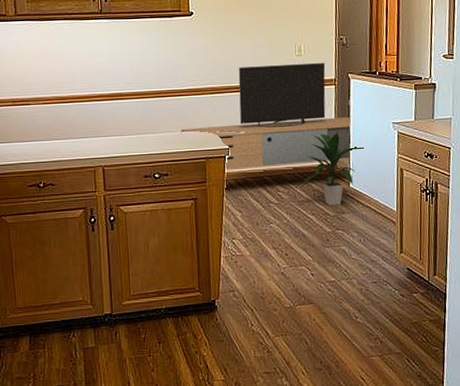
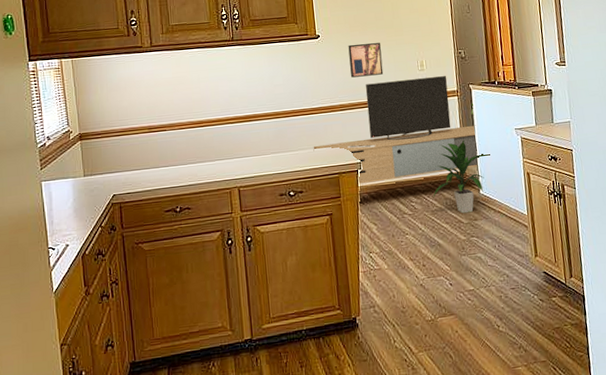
wall art: none [223,23,259,60] -> present [348,43,384,78]

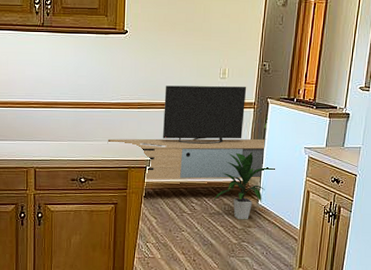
wall art: present [348,43,384,78] -> none [152,44,186,78]

